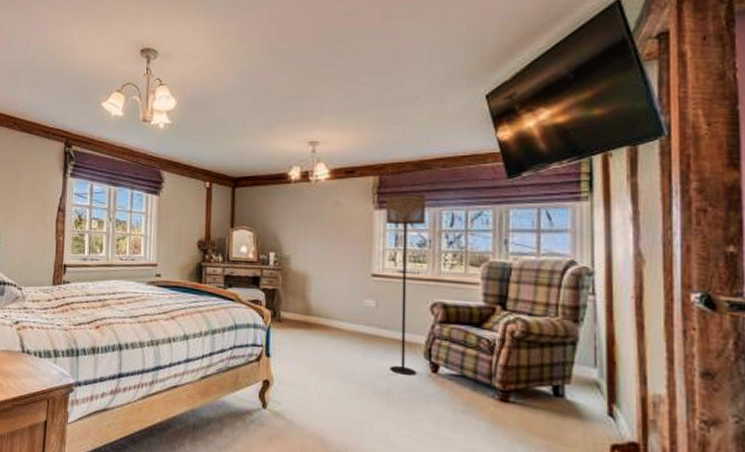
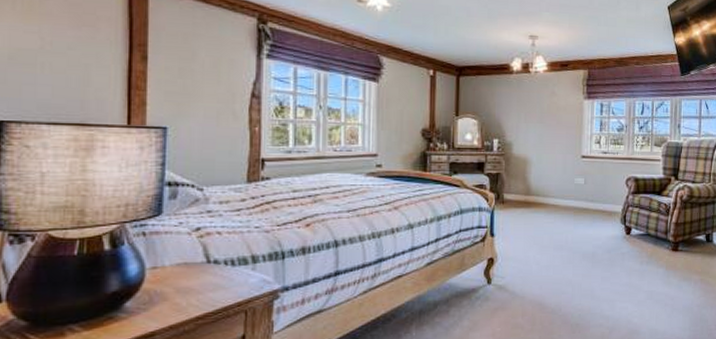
floor lamp: present [386,194,425,375] -> none [593,86,623,239]

